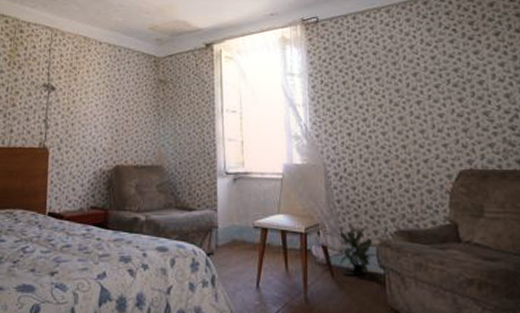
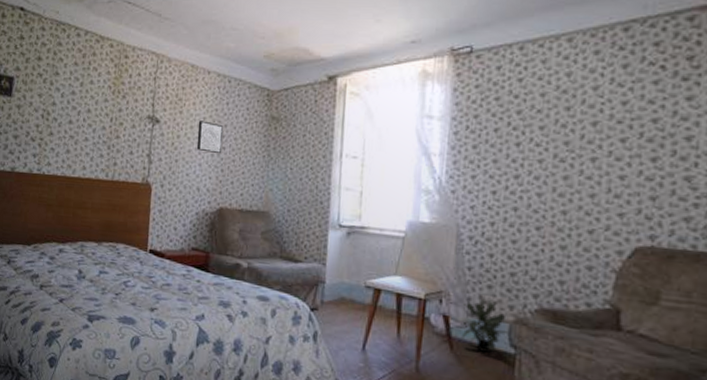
wall art: none [91,86,117,116] -> present [196,120,224,154]

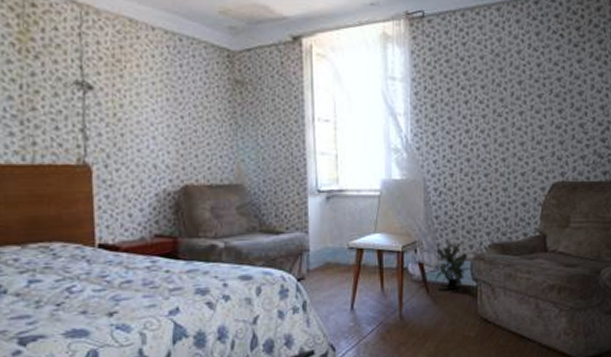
wall art: present [196,120,224,154] -> none [146,86,180,124]

